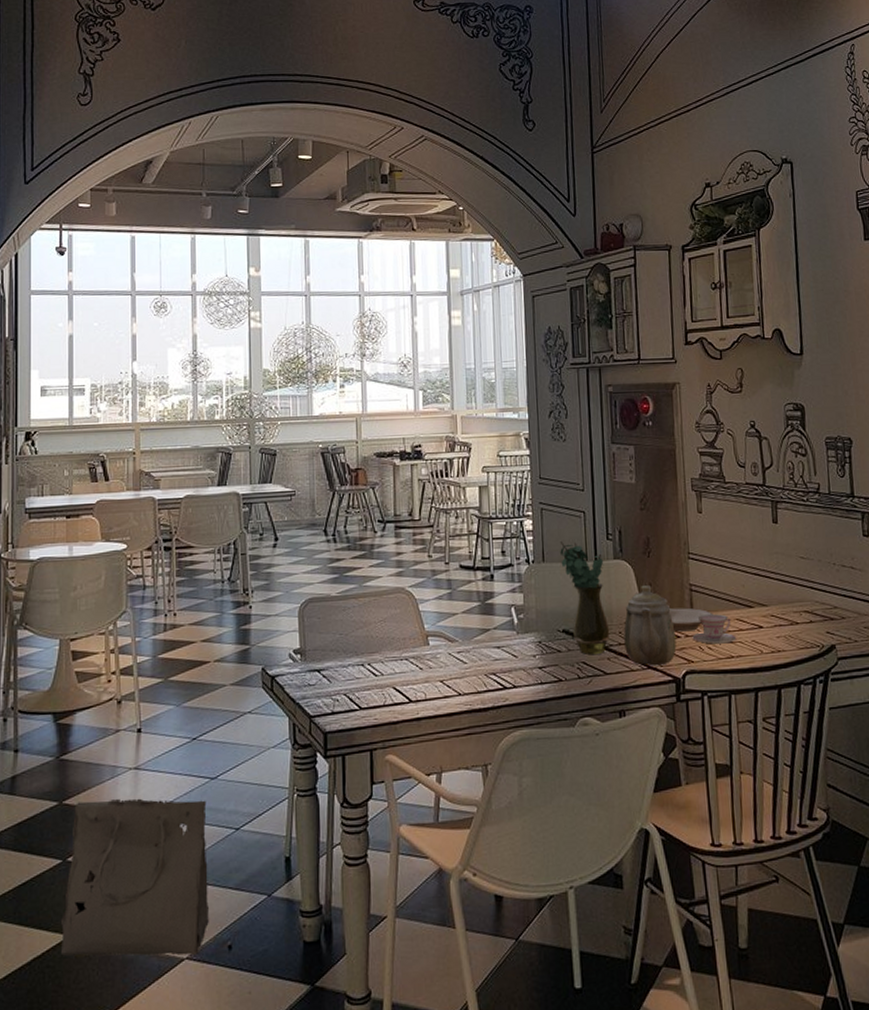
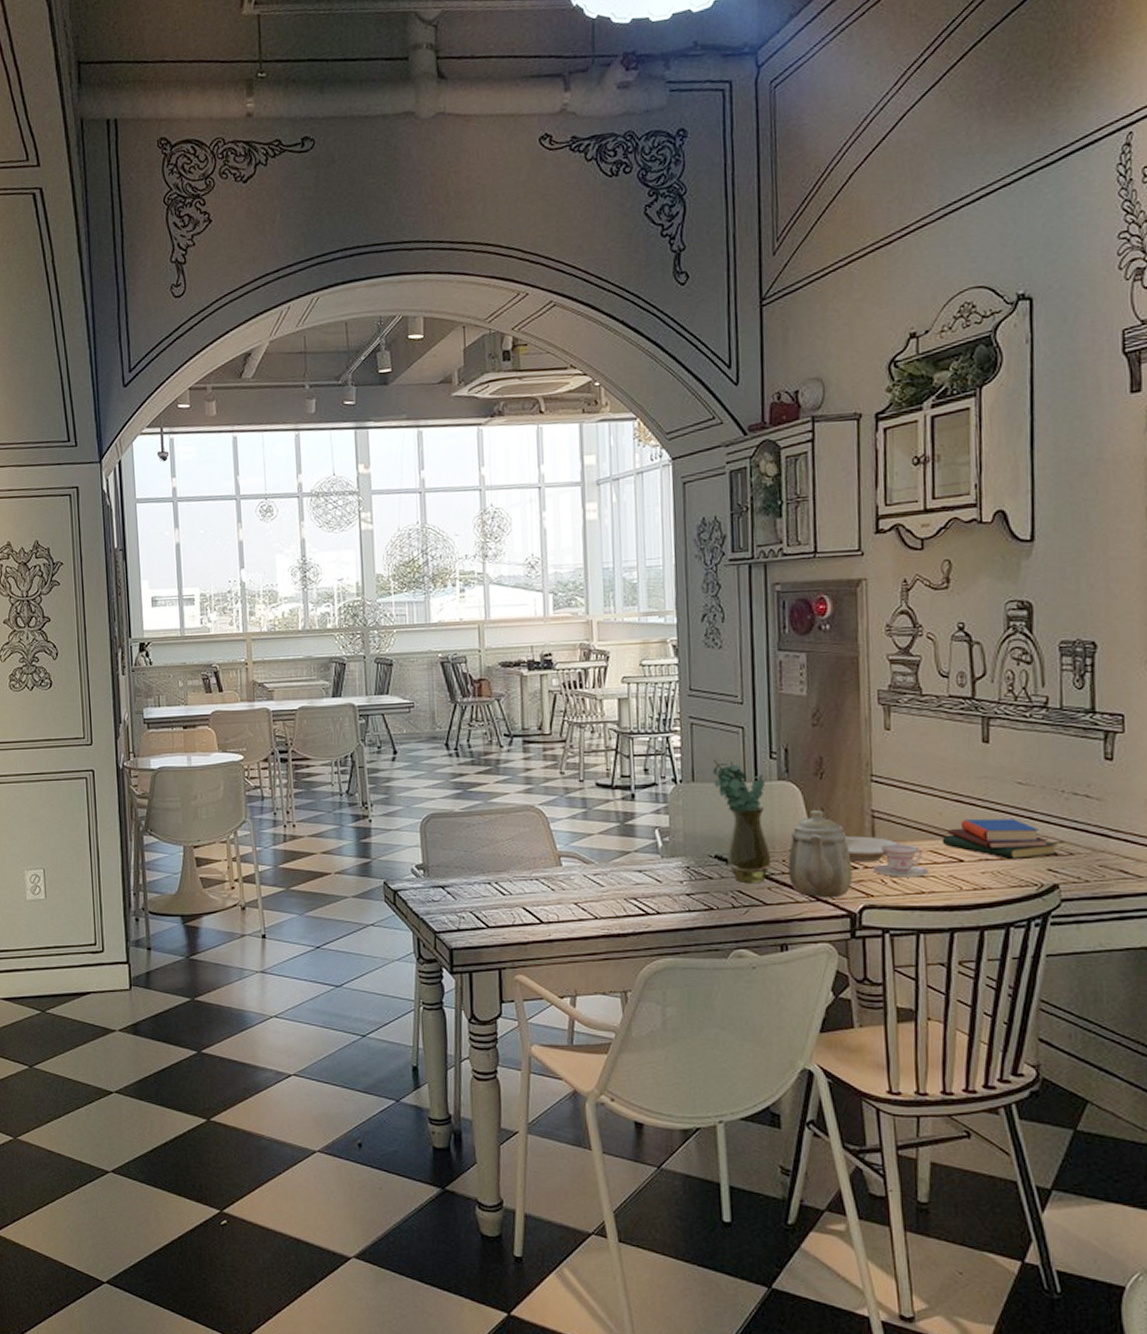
shopping bag: present [60,798,209,957] -> none [199,999,339,1148]
book: none [745,589,833,625] -> present [942,819,1058,860]

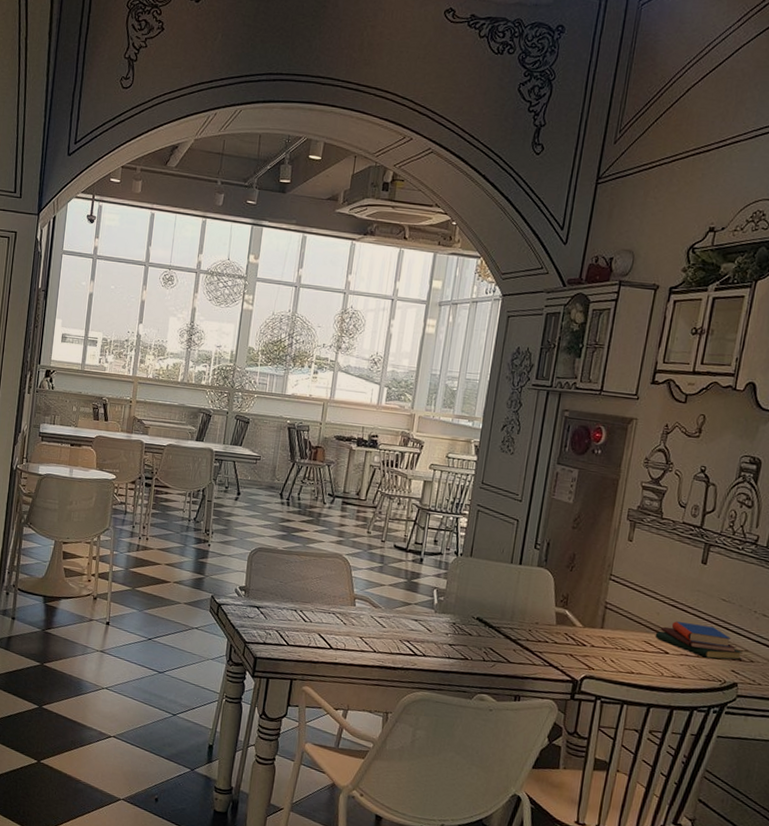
vase: present [713,759,772,883] -> none [486,542,528,645]
teapot: present [788,809,853,897] -> none [531,594,583,666]
saucer: present [845,836,900,863] -> none [580,619,623,643]
teacup: present [872,844,929,878] -> none [597,631,641,660]

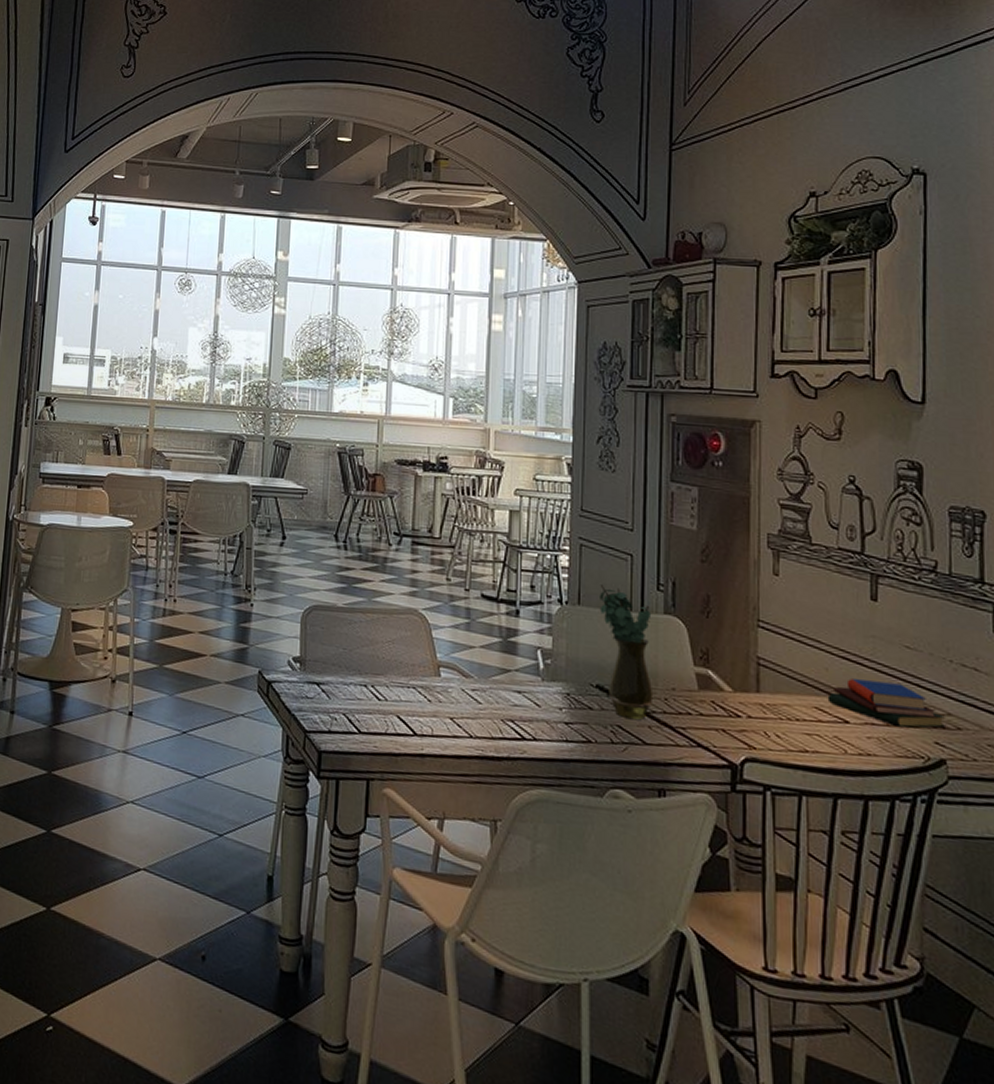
vase: none [486,542,528,645] -> present [599,584,654,720]

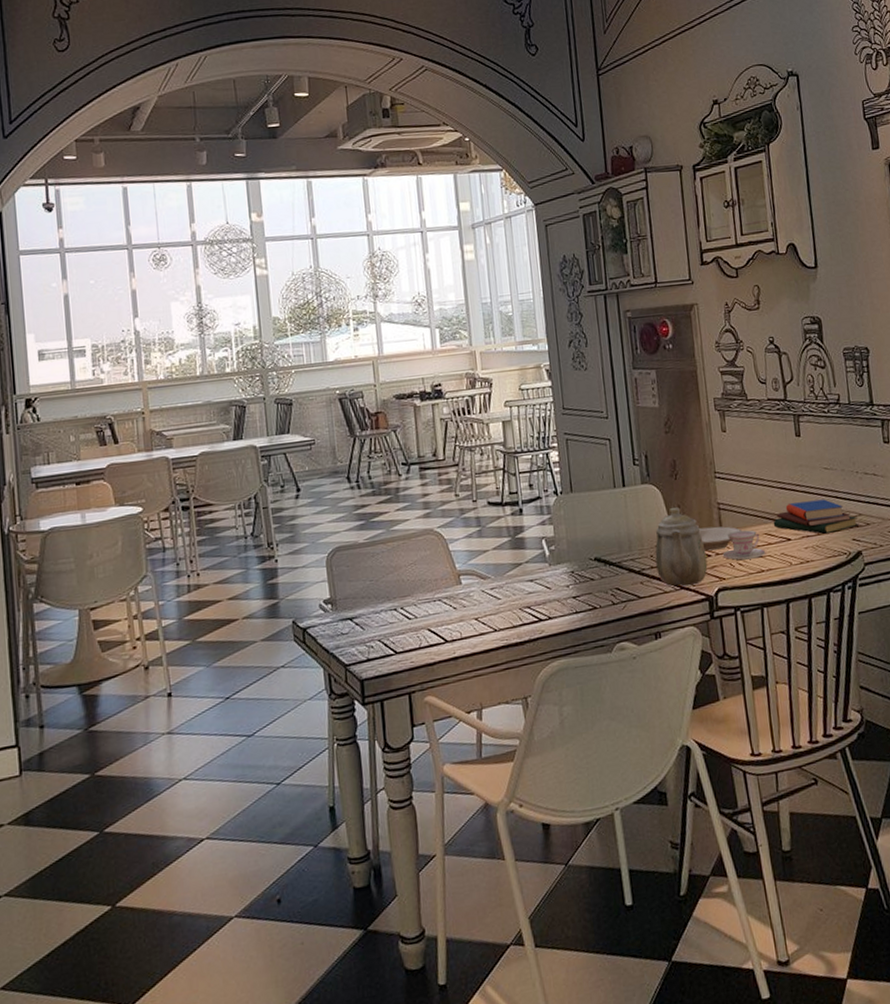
vase: present [599,584,654,720] -> none [586,470,642,581]
teapot: none [670,648,735,745] -> present [655,506,708,586]
saucer: none [730,681,785,713] -> present [699,526,742,551]
teacup: none [756,695,814,734] -> present [722,530,766,560]

